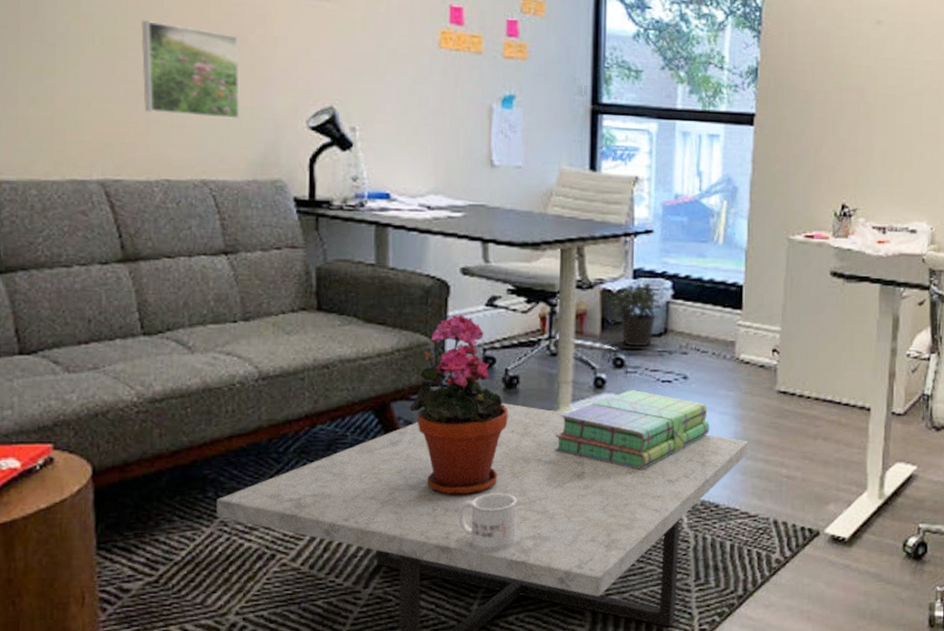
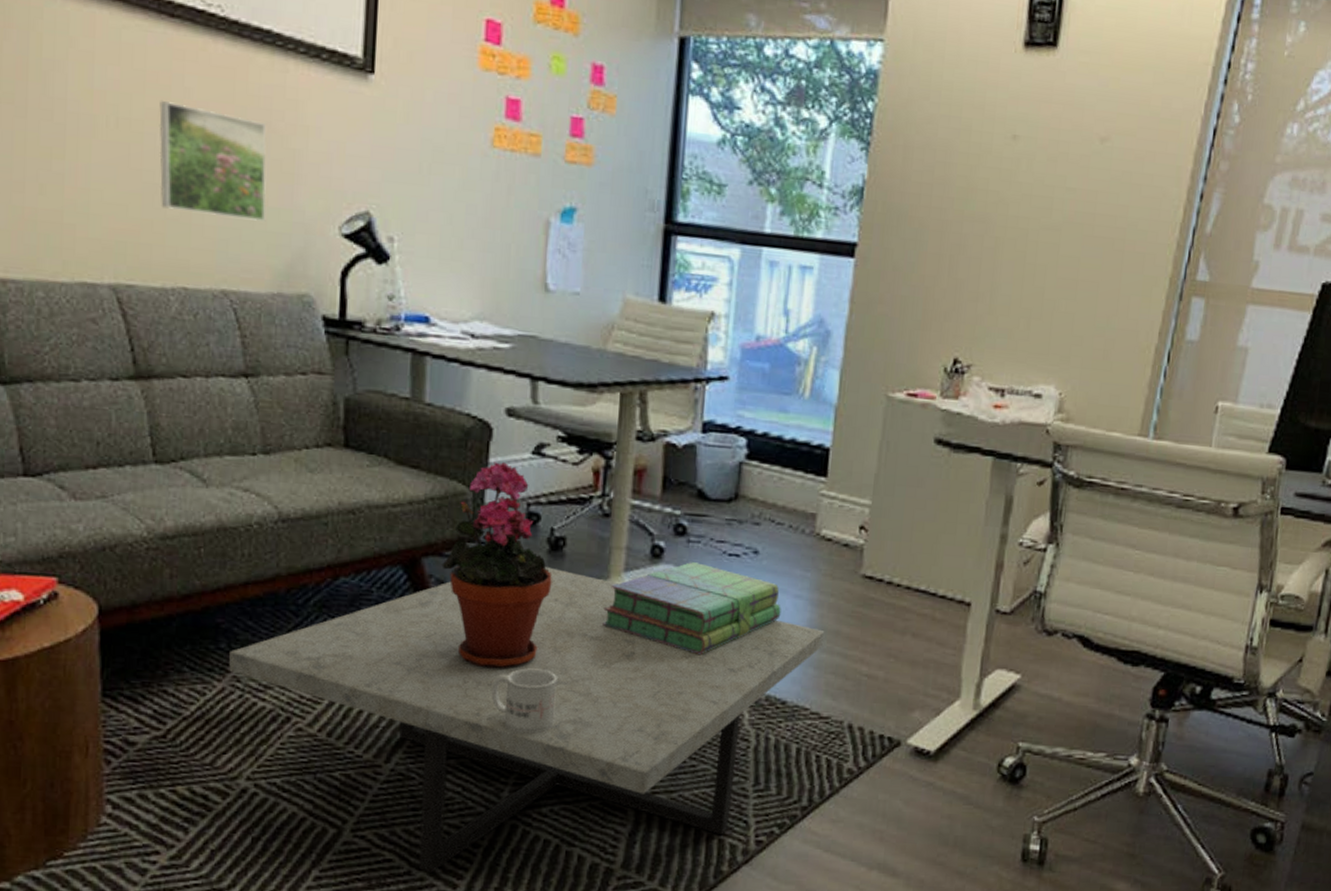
potted plant: present [608,282,661,347] -> none [671,437,732,513]

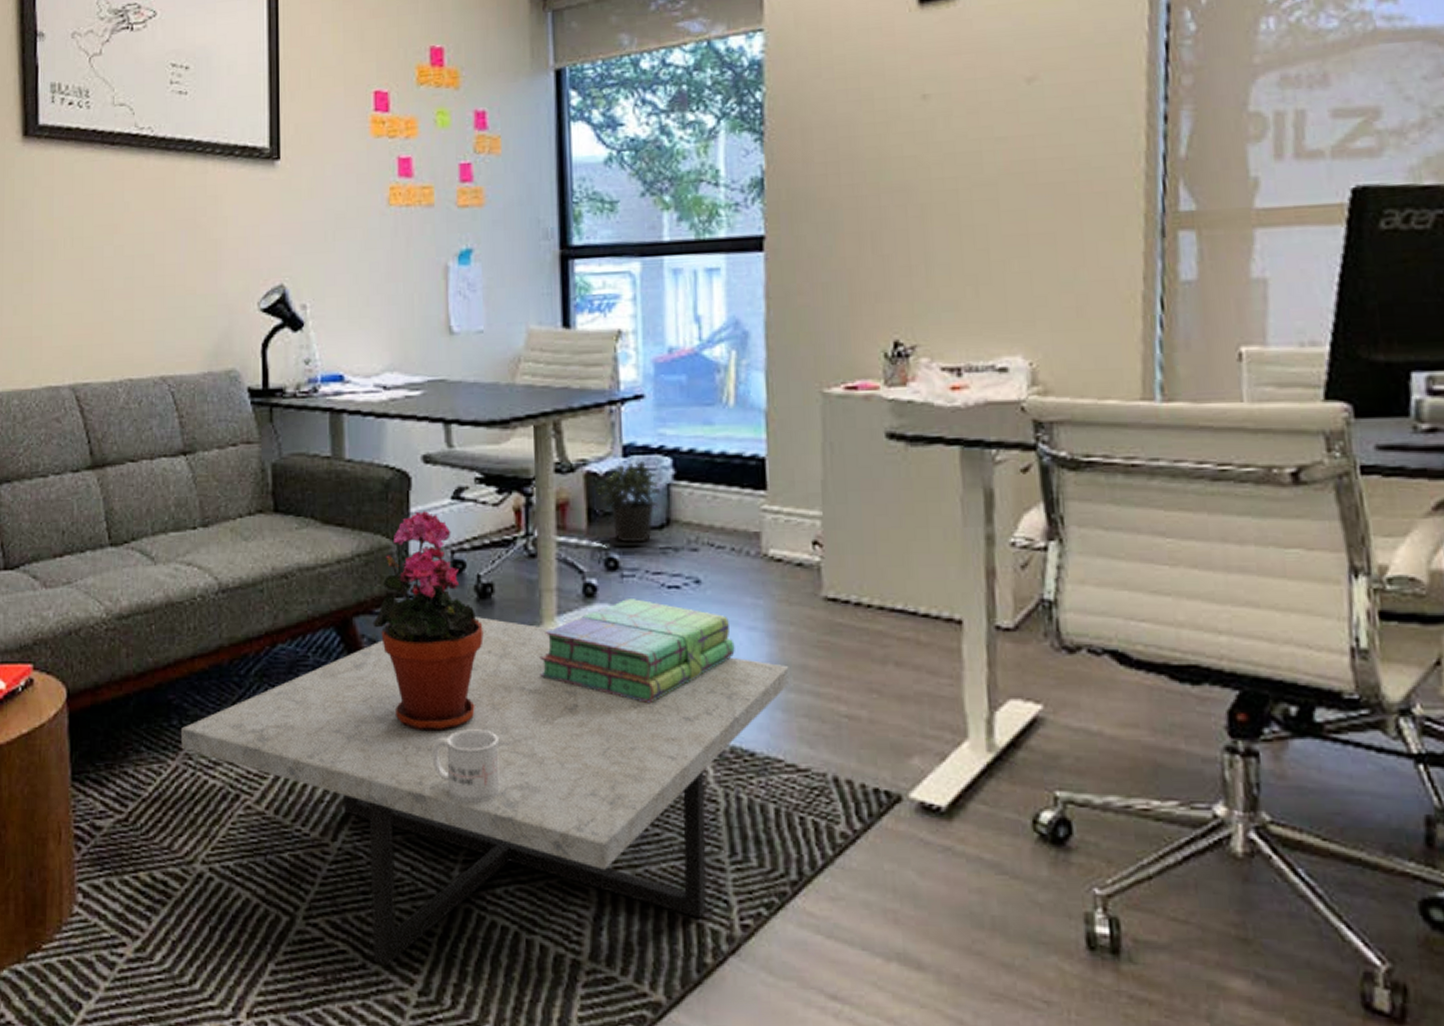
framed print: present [159,101,267,222] -> none [105,217,195,311]
potted plant: none [671,437,732,513] -> present [594,460,660,543]

